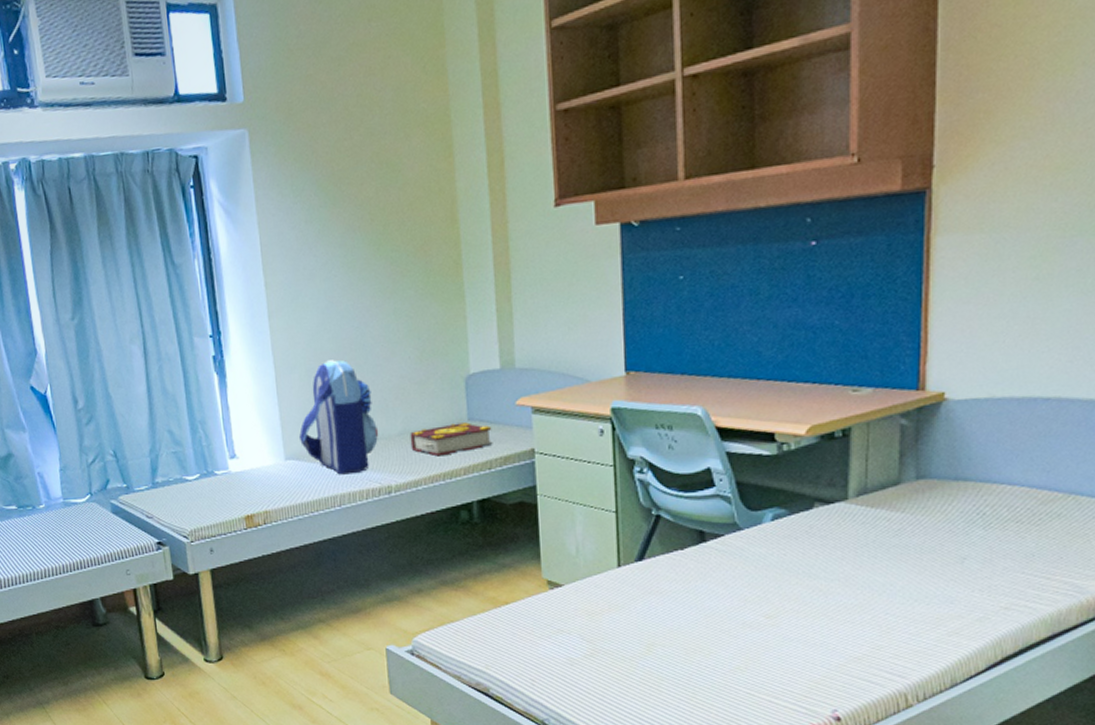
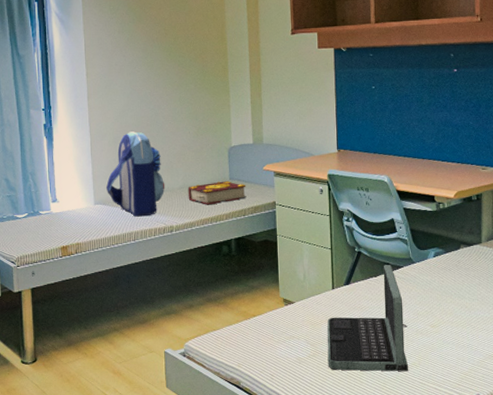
laptop: none [610,532,731,678] -> present [327,265,409,372]

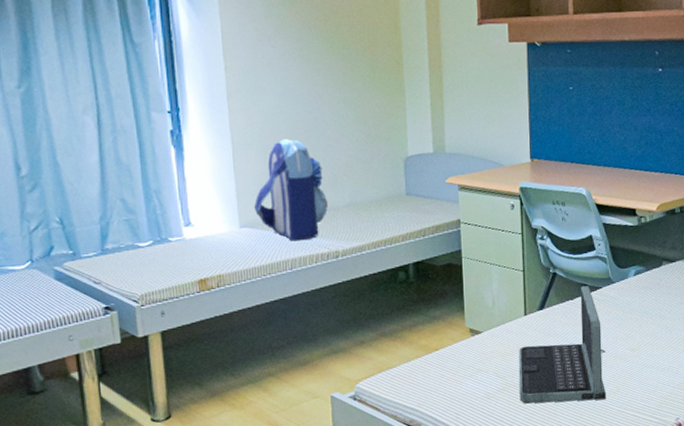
book: present [188,181,246,205] -> none [356,197,426,226]

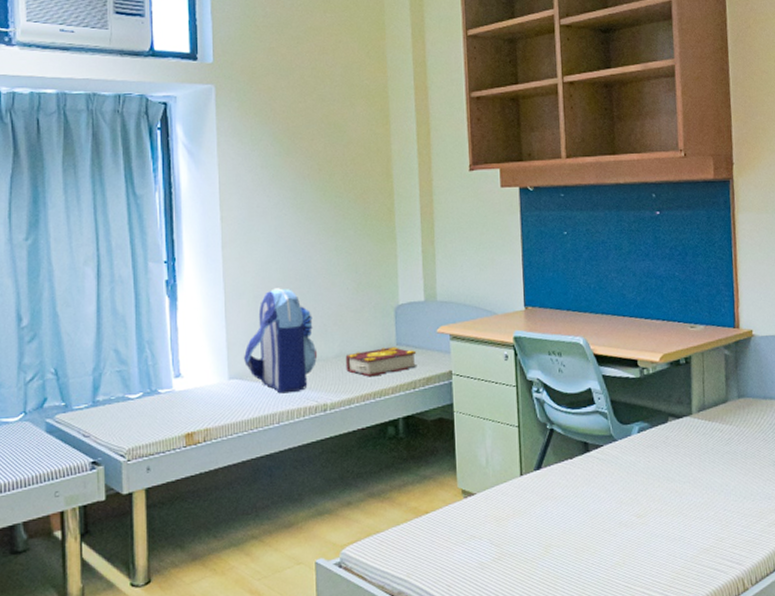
book: none [356,197,426,226] -> present [345,347,417,377]
laptop: present [518,286,607,404] -> none [515,443,612,576]

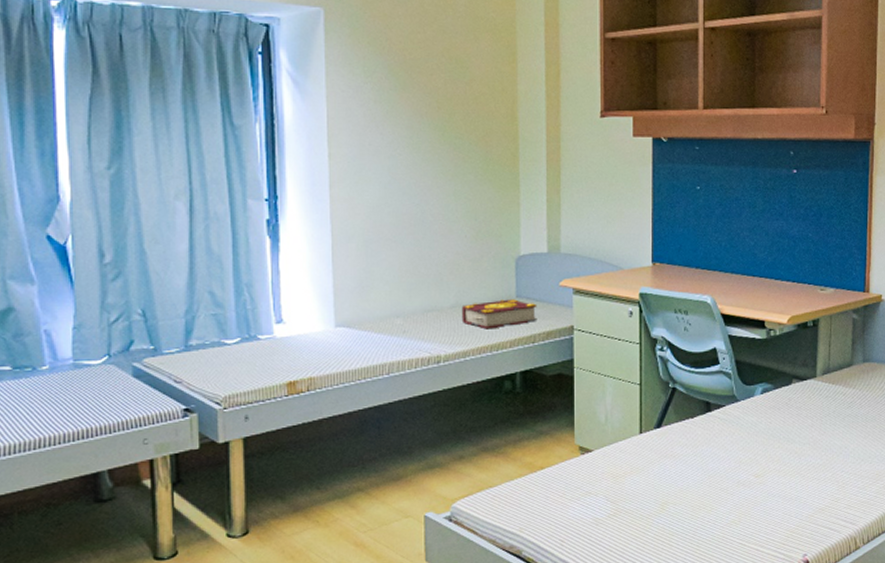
backpack: present [243,288,318,394] -> none [351,233,432,344]

